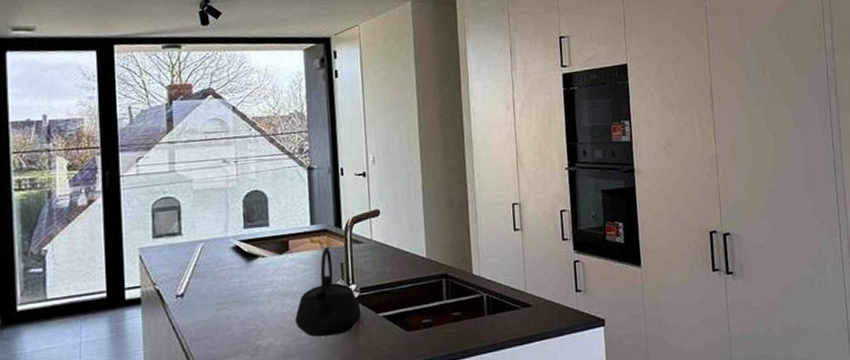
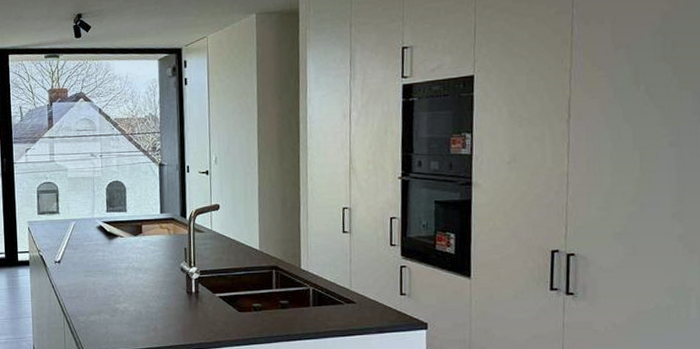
kettle: present [295,247,362,338] -> none [146,234,201,308]

